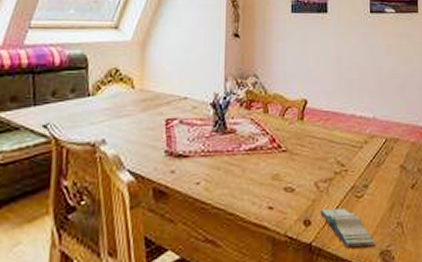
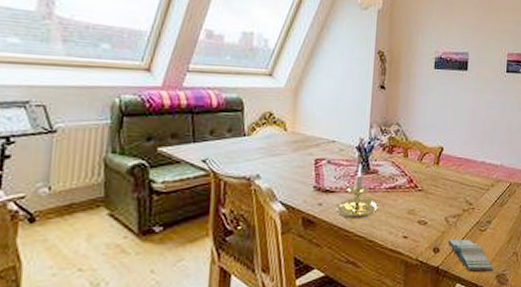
candle holder: none [190,123,237,187] -> present [335,164,378,218]

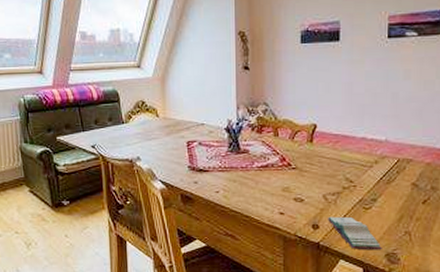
candle holder: present [335,164,378,218] -> none [210,144,251,195]

